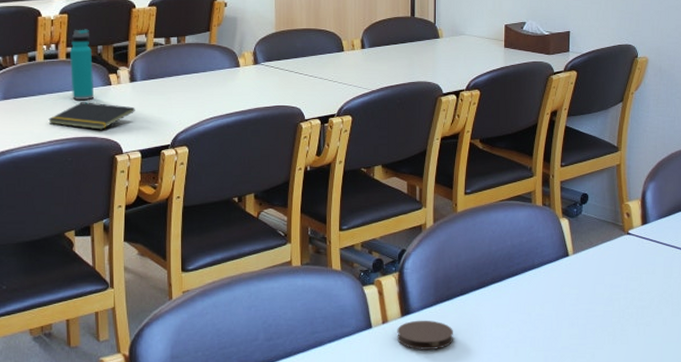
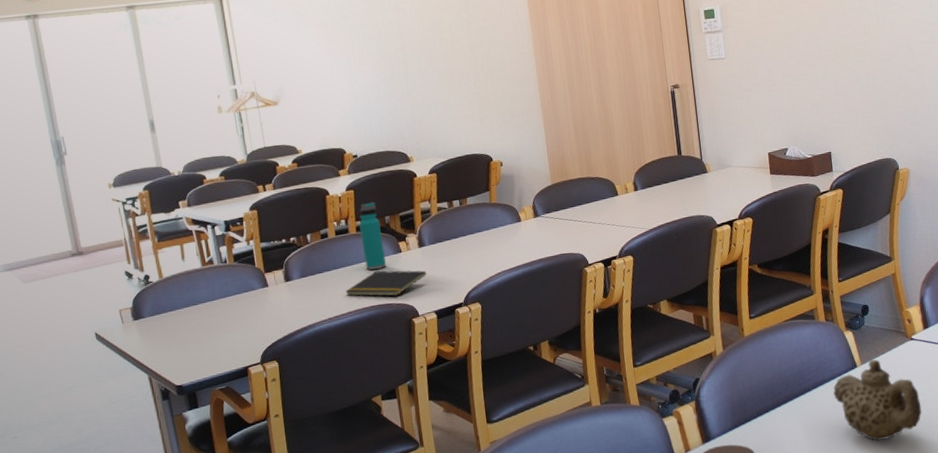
teapot: none [541,250,629,333] -> present [833,359,922,441]

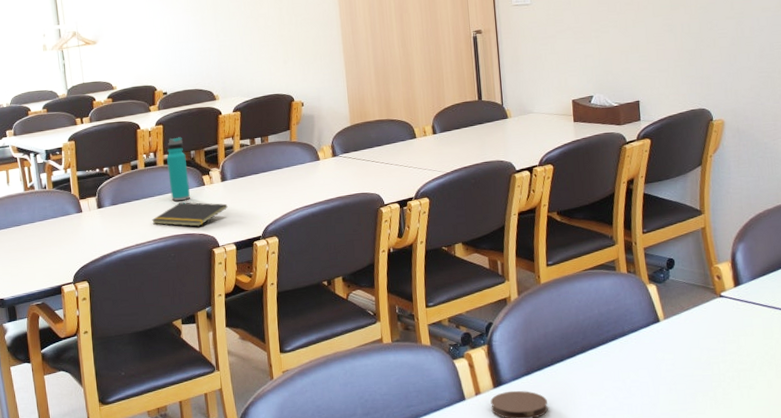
teapot: present [833,359,922,441] -> none [633,314,730,398]

